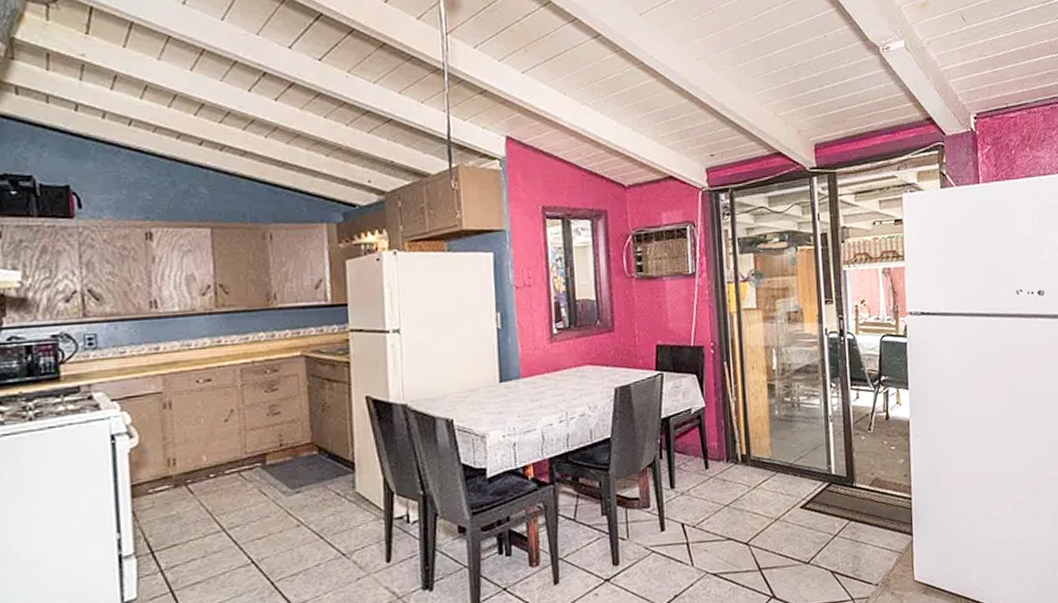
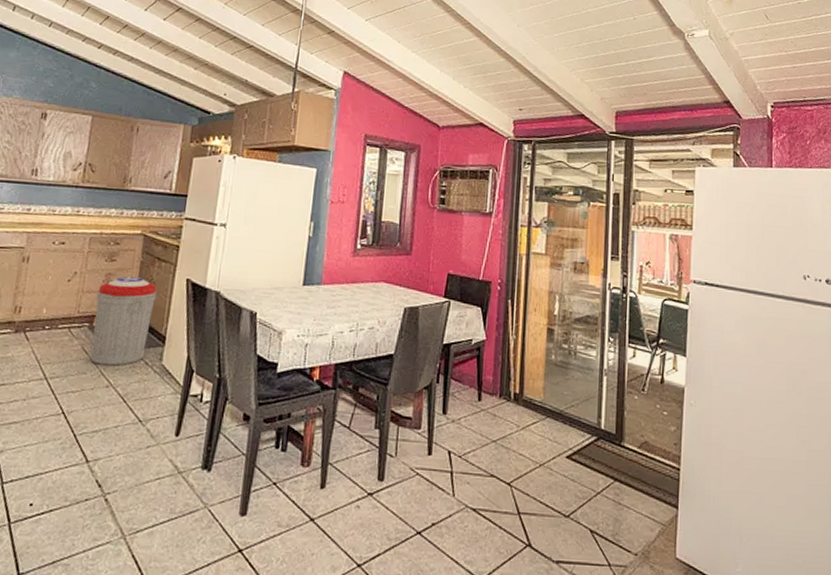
trash can: none [262,404,335,505] -> present [90,276,157,366]

